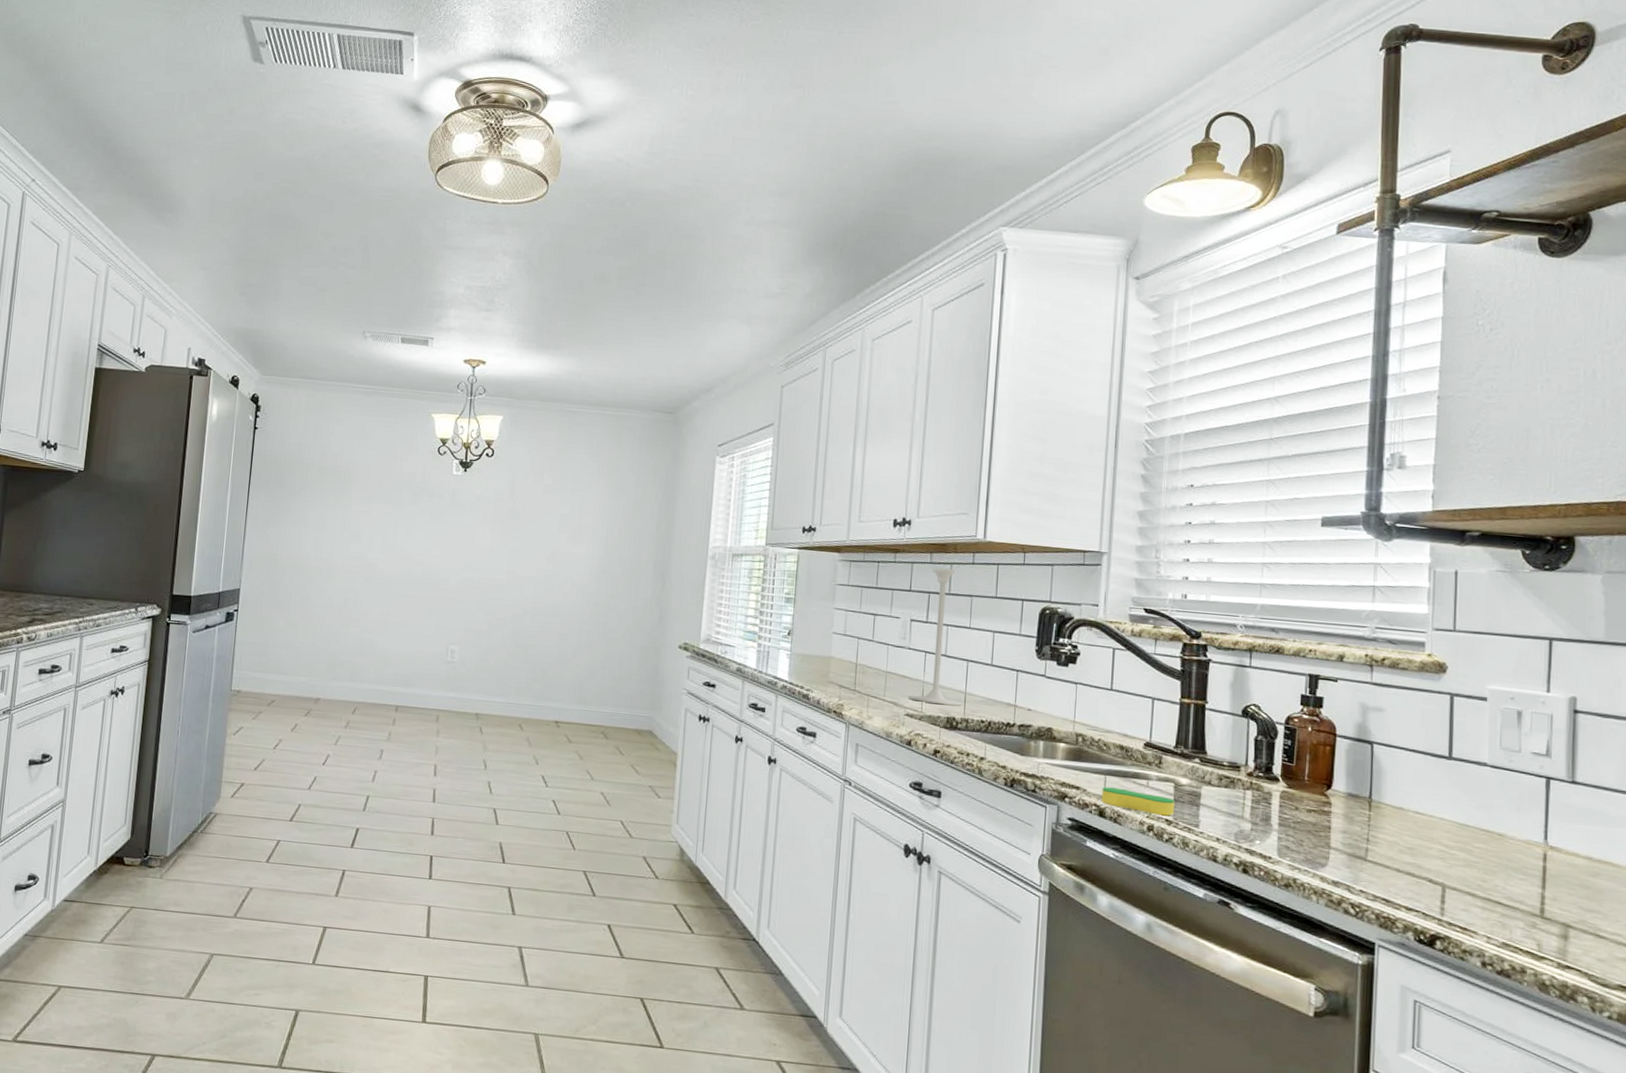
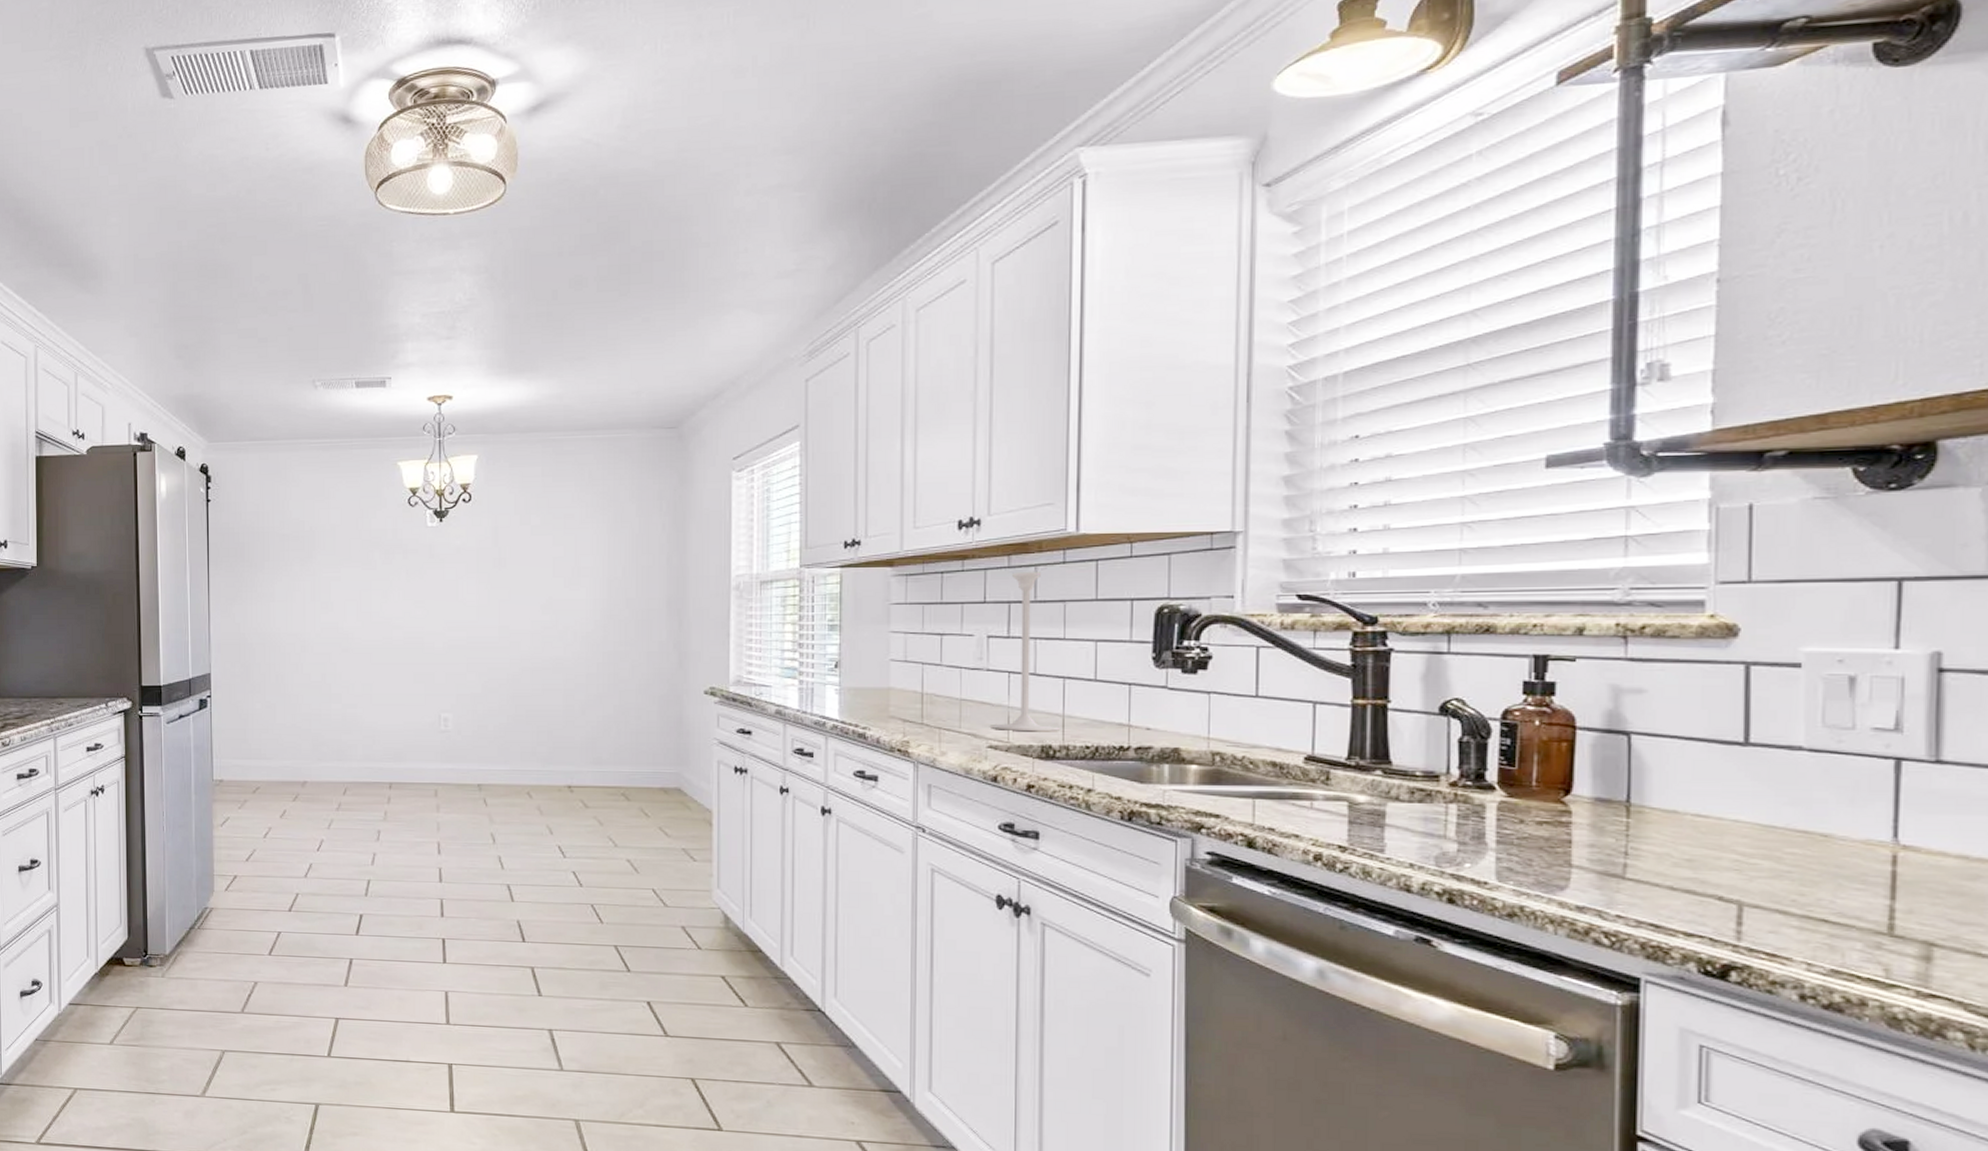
sponge: present [1101,786,1175,816] -> none [1250,812,1350,842]

